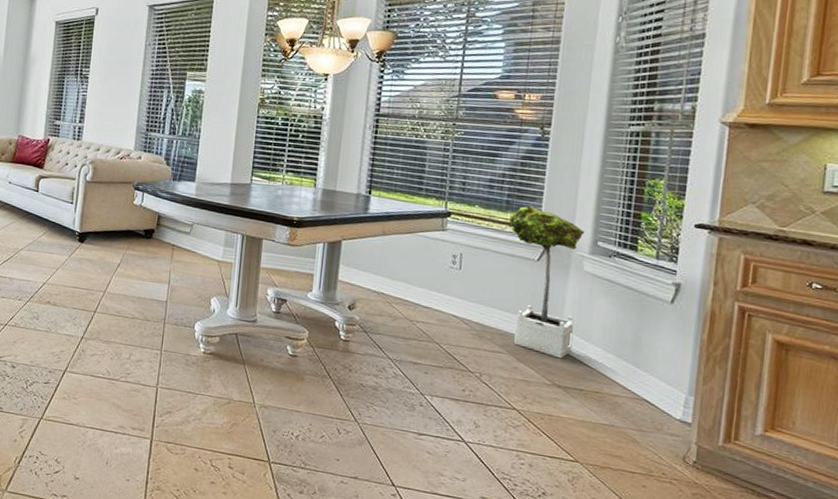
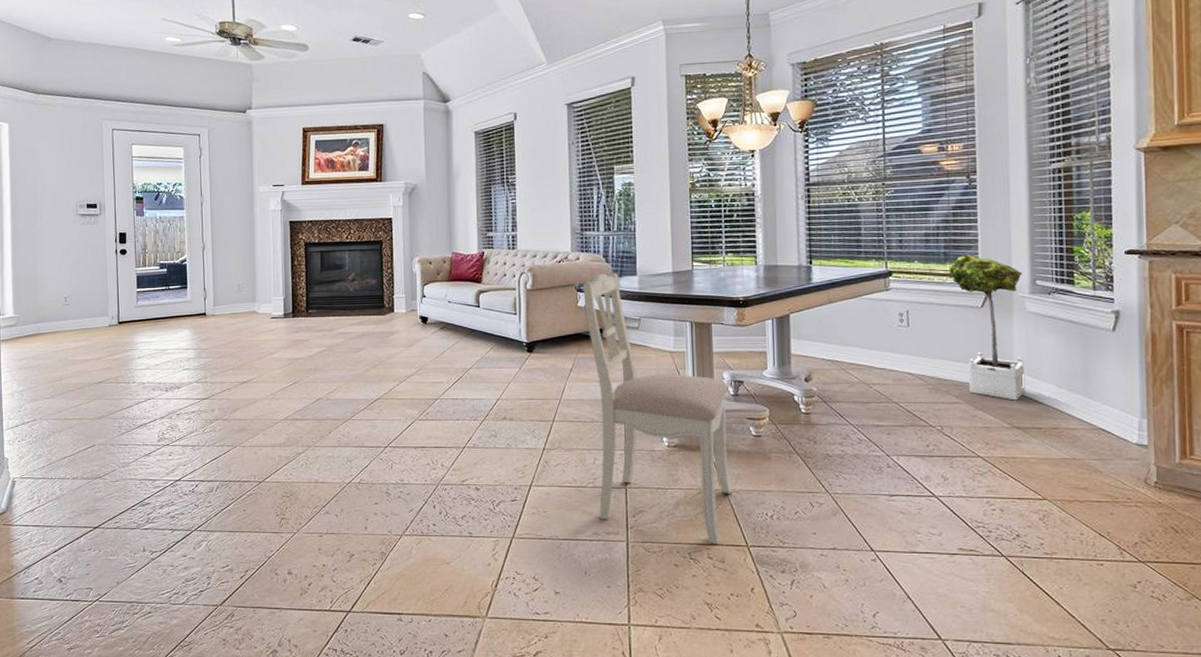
dining chair: none [127,175,271,455] -> present [583,273,731,544]

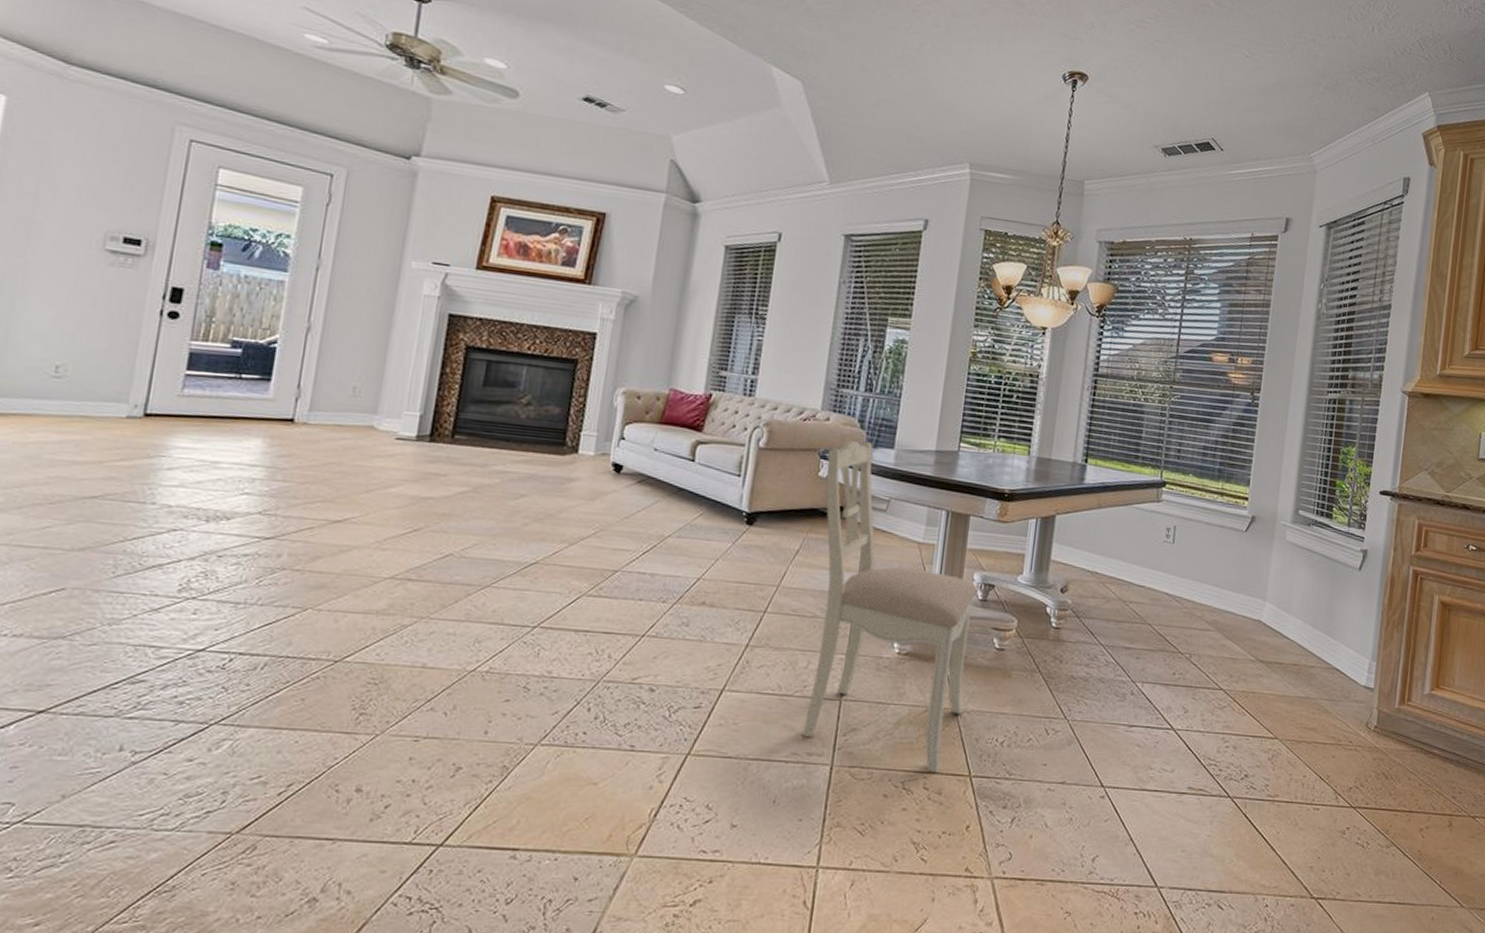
potted tree: present [949,254,1026,401] -> none [1220,474,1288,633]

